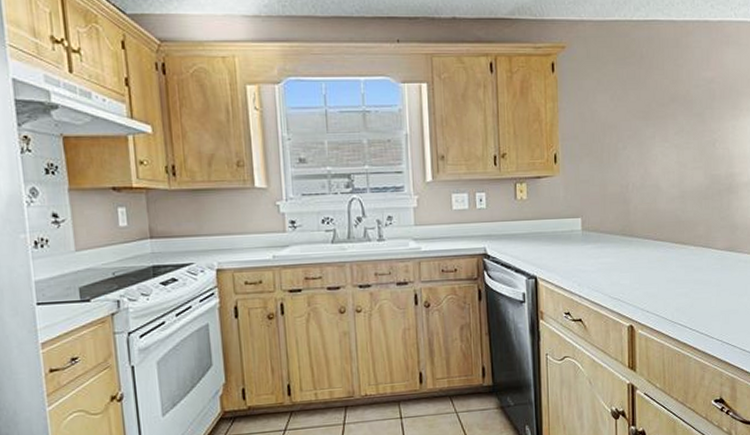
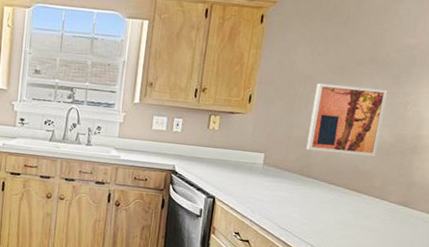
wall art: none [622,129,694,207] -> present [306,83,388,157]

